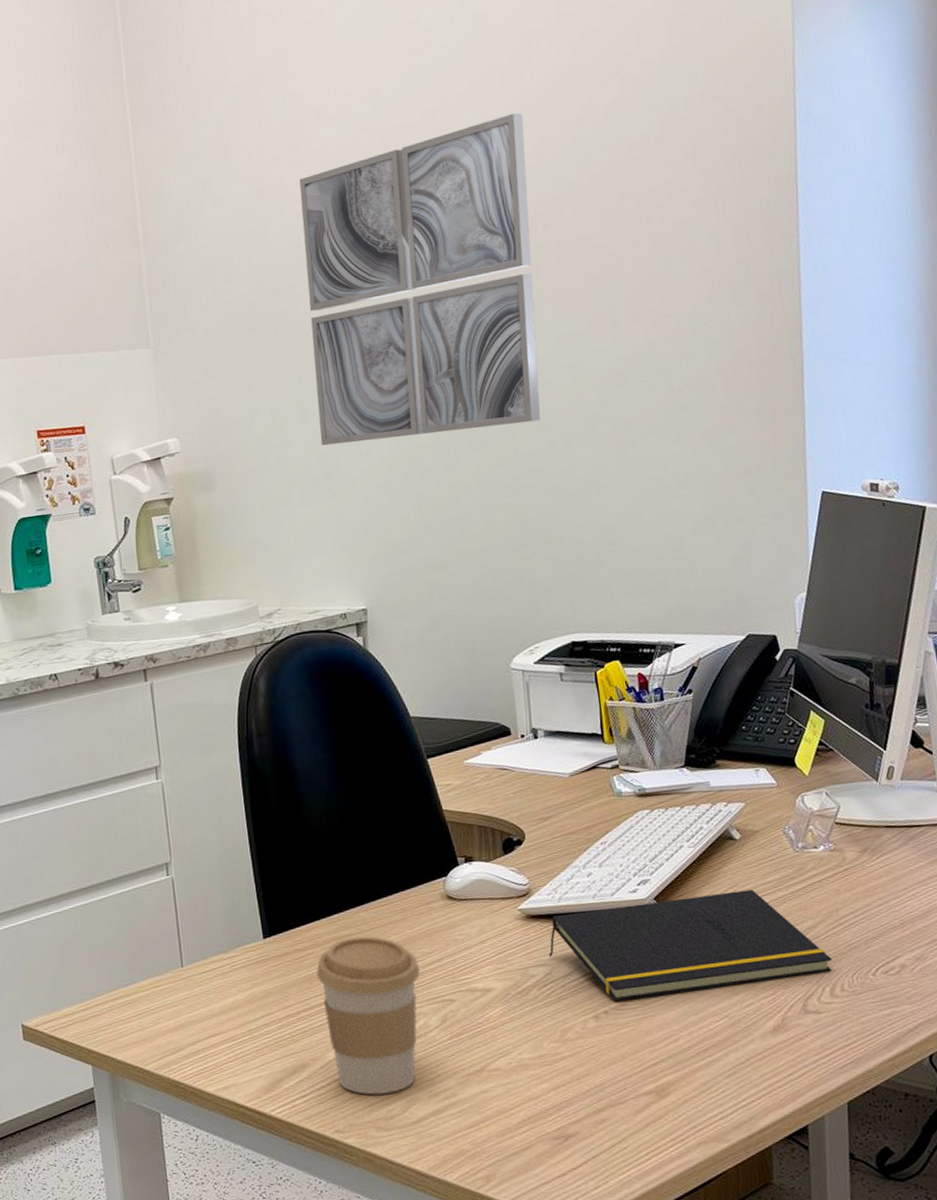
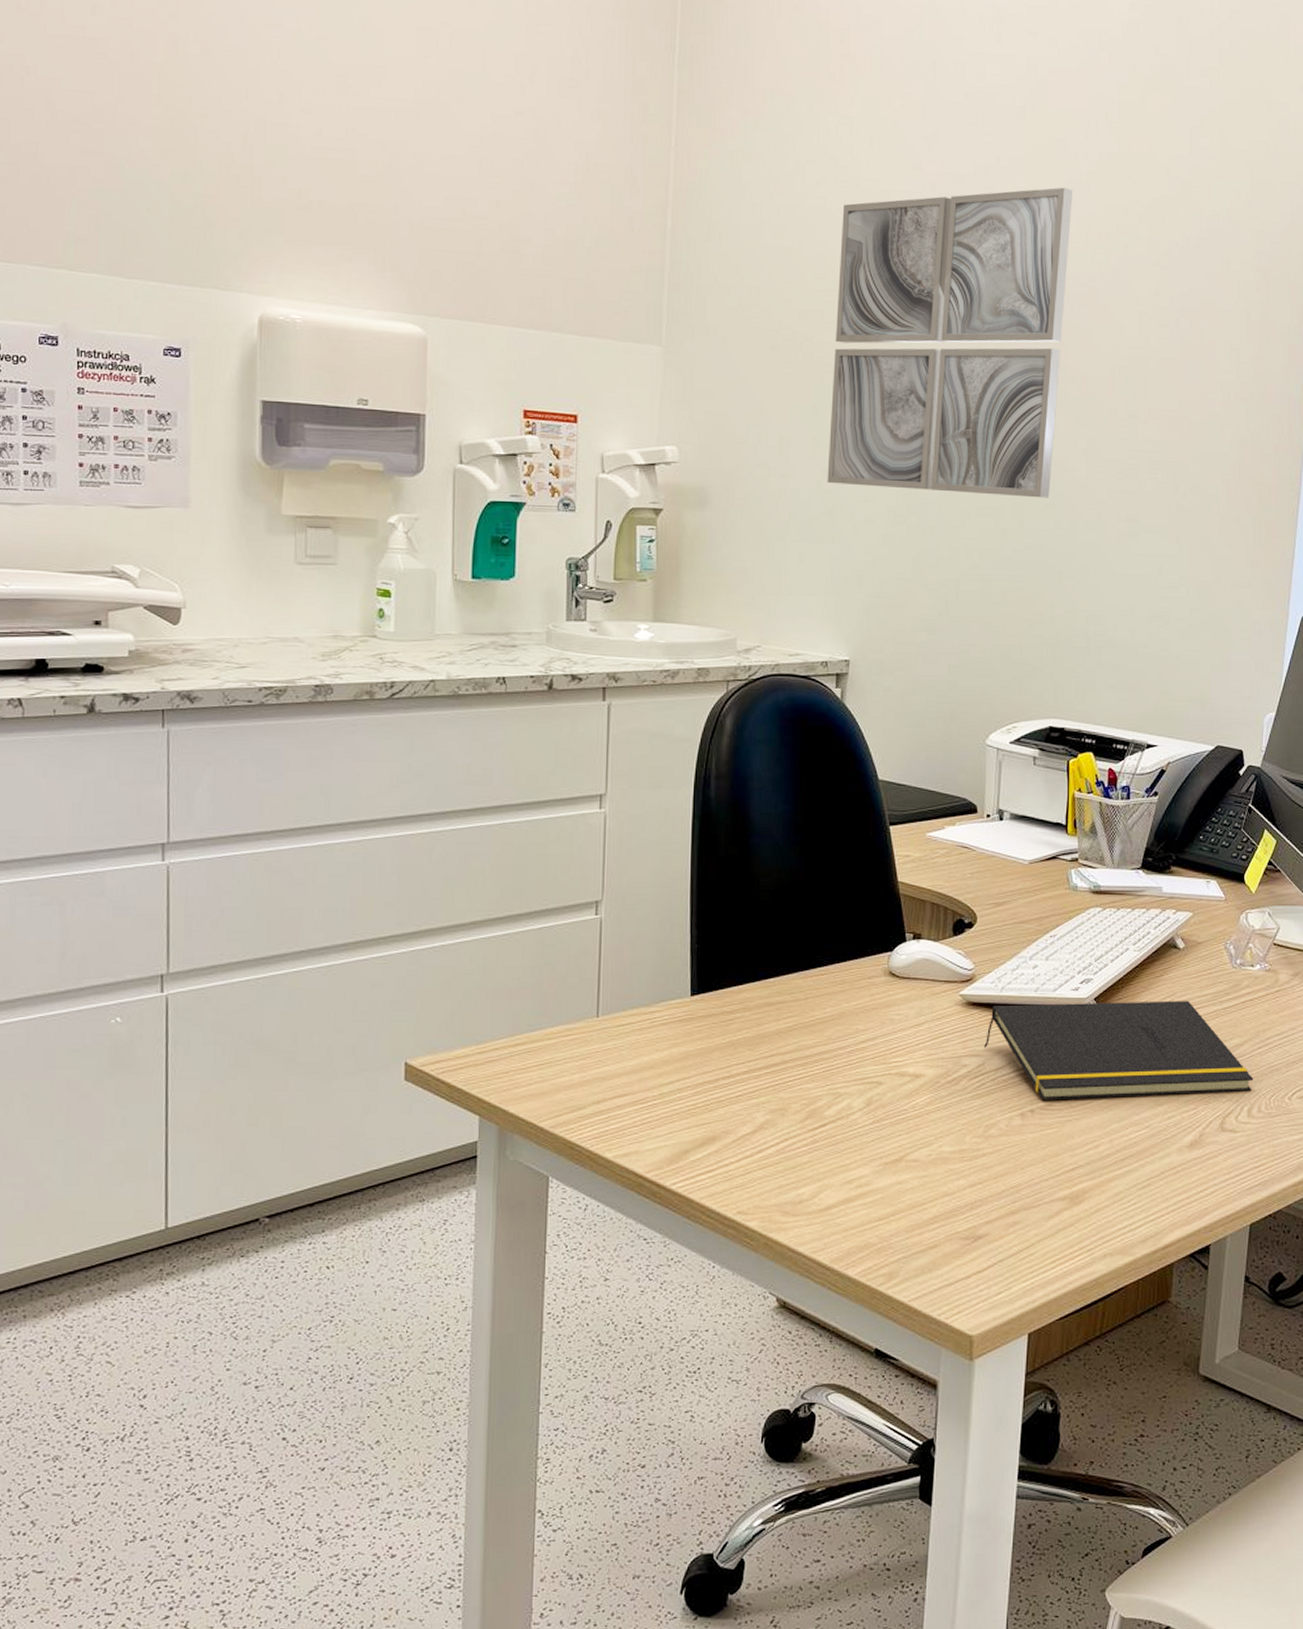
coffee cup: present [316,936,420,1095] -> none [741,1005,851,1178]

